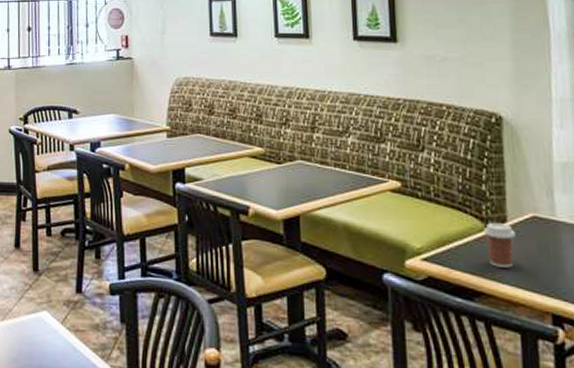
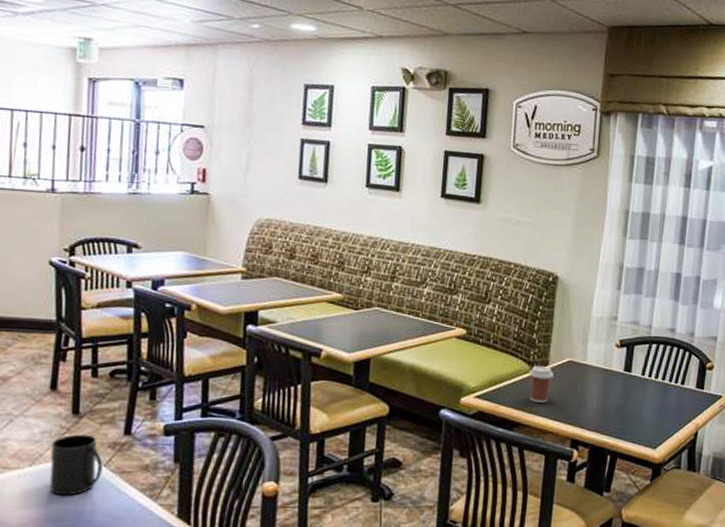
mug: none [18,291,60,352] -> present [49,434,103,496]

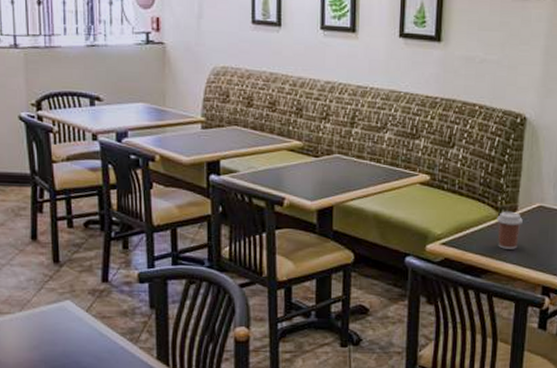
mug: present [49,434,103,496] -> none [38,281,85,339]

